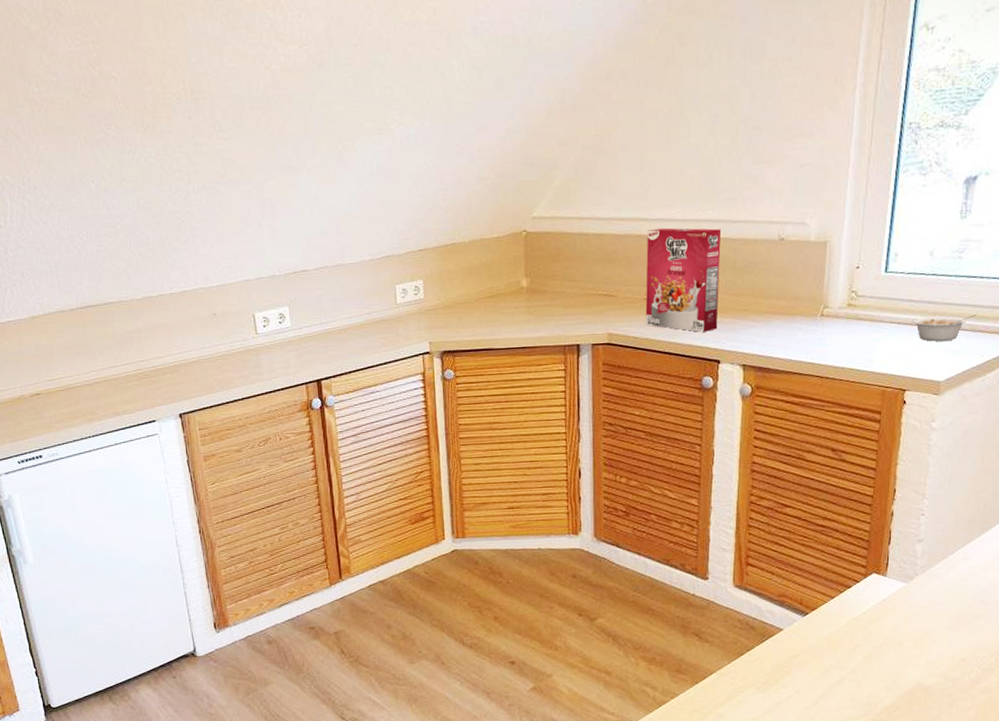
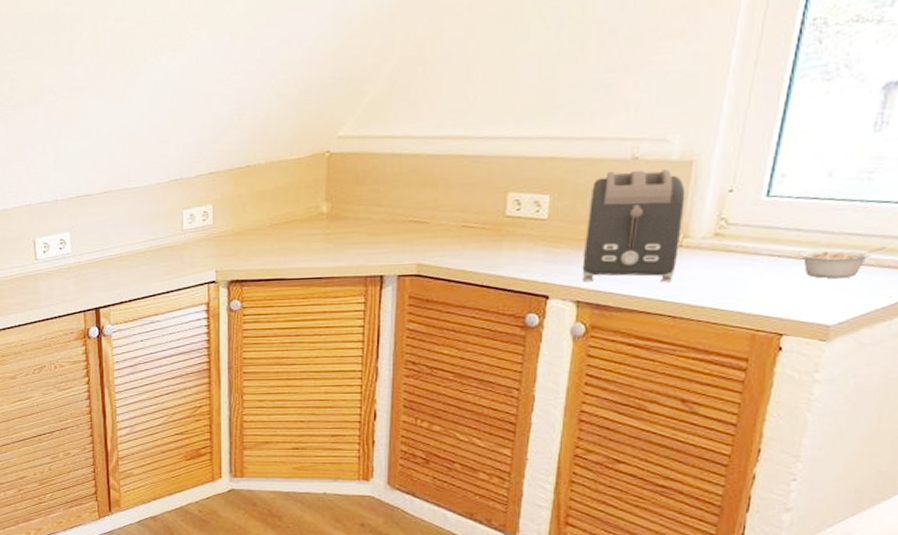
cereal box: present [645,228,722,332] -> none [462,146,561,264]
toaster: none [745,249,823,348] -> present [582,169,686,283]

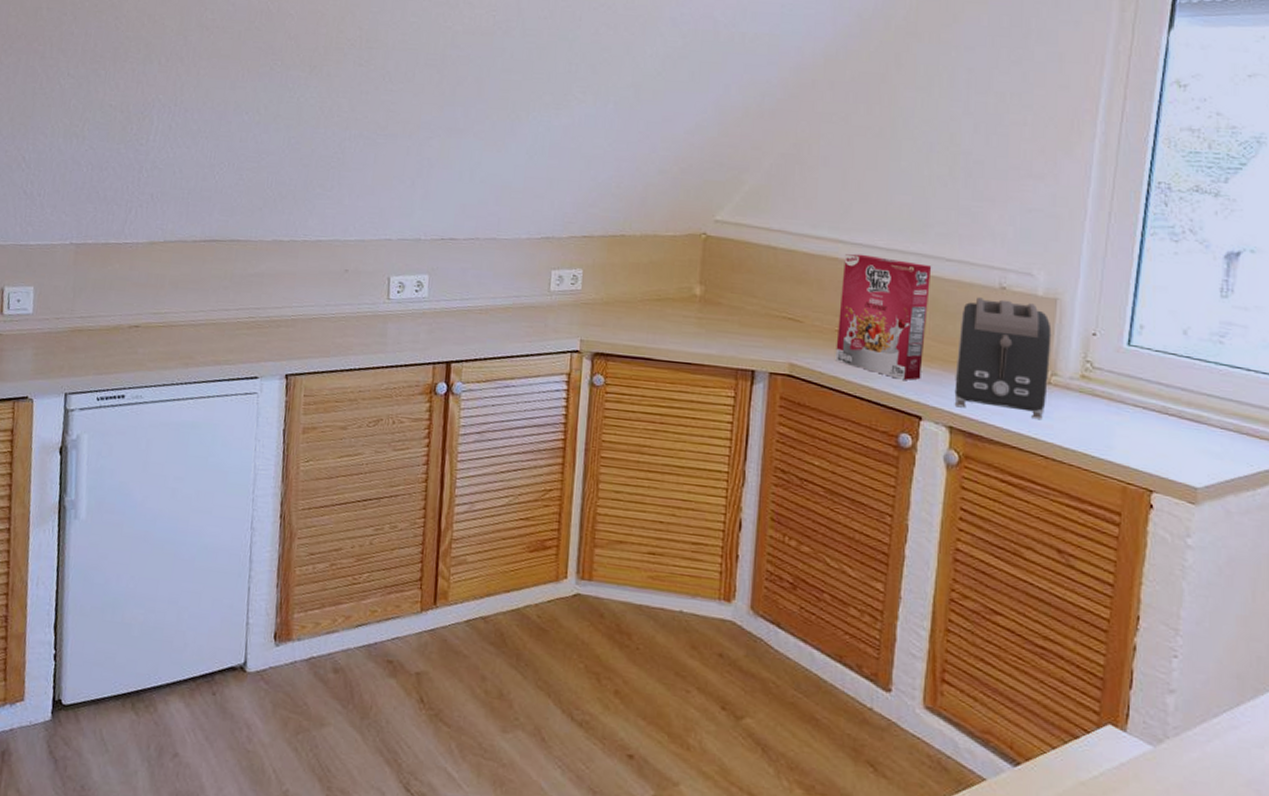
cereal box: none [462,146,561,264] -> present [835,253,932,380]
legume: present [799,247,886,279] -> none [1162,405,1243,440]

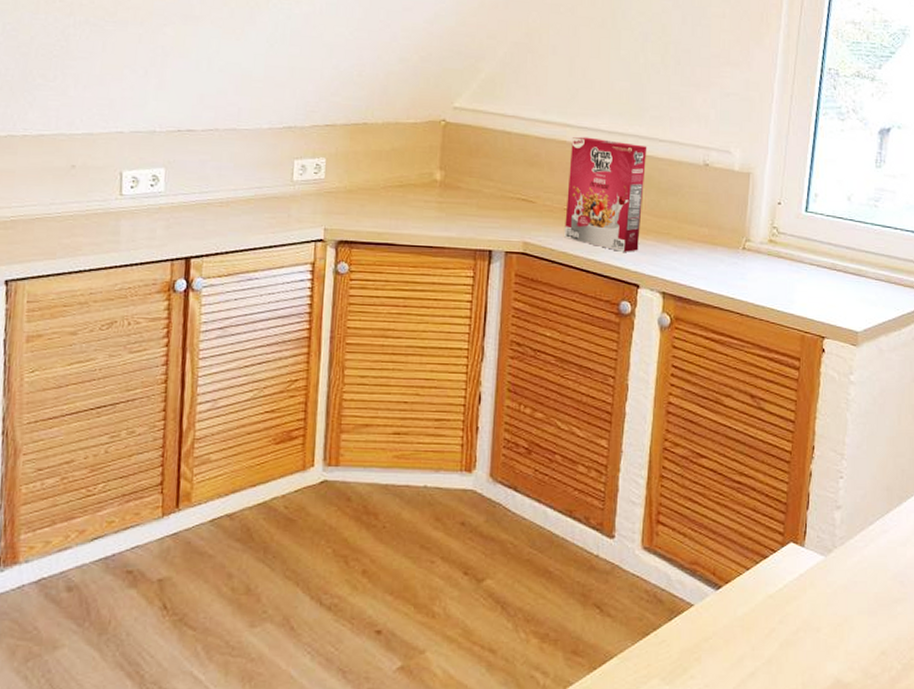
toaster: present [954,297,1052,420] -> none [666,174,746,282]

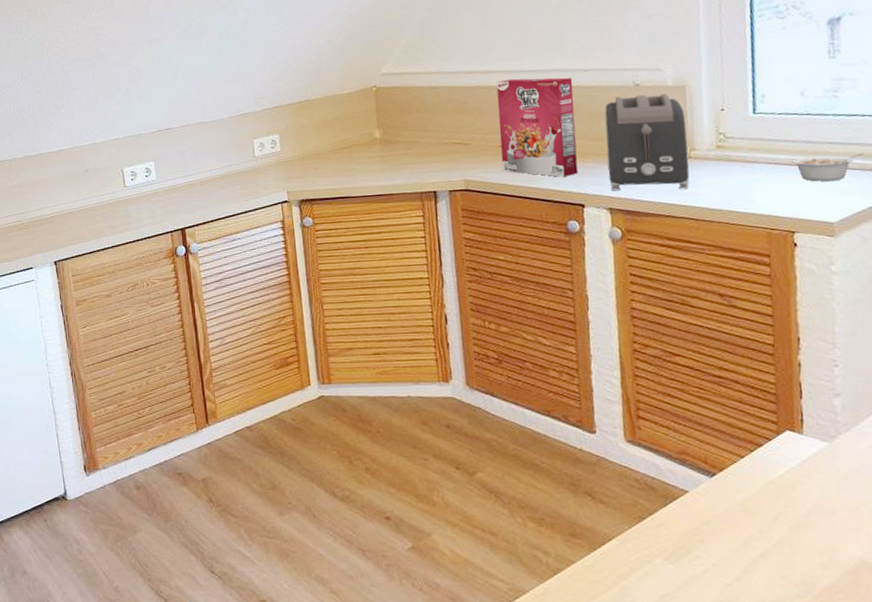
toaster: none [666,174,746,282] -> present [604,93,690,191]
legume: none [831,262,892,290] -> present [792,153,864,182]

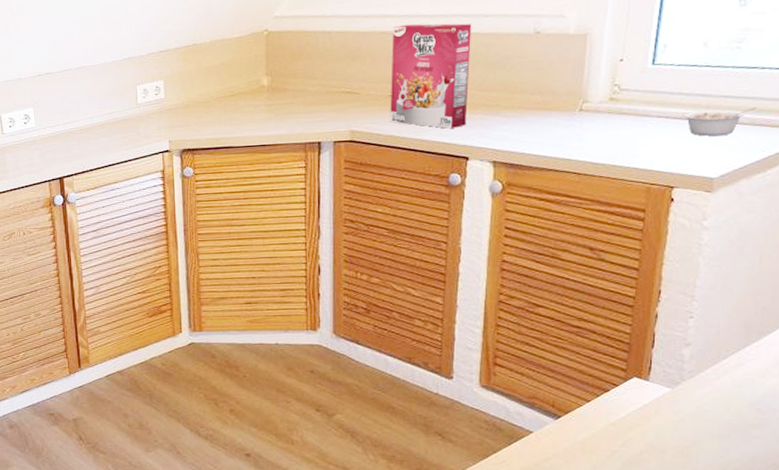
toaster: present [604,93,690,191] -> none [496,42,583,144]

